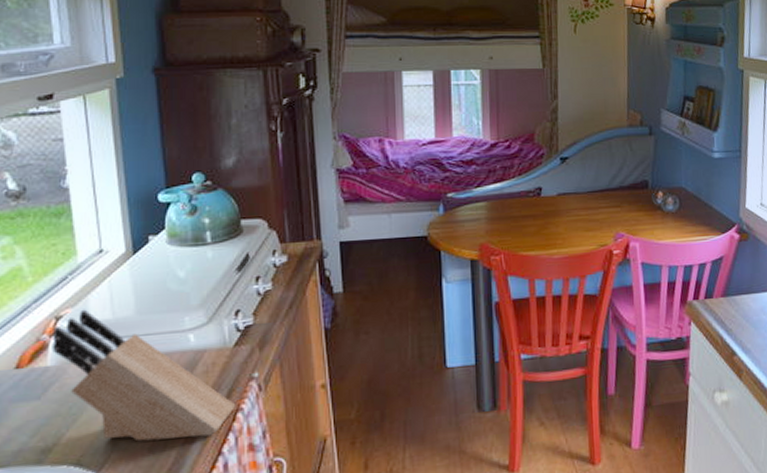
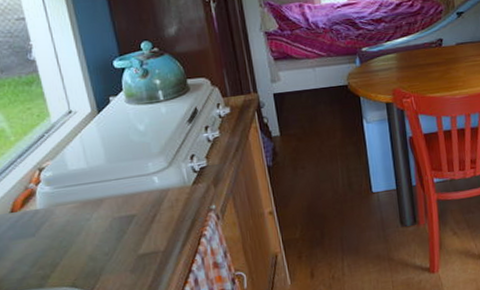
knife block: present [53,309,236,442] -> none [38,161,200,266]

